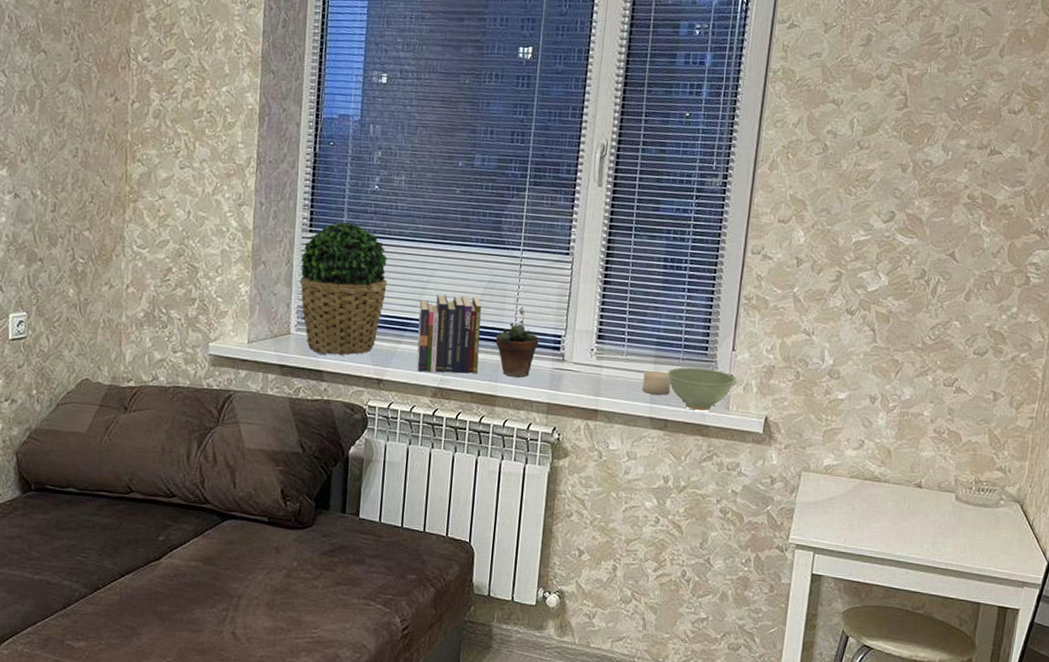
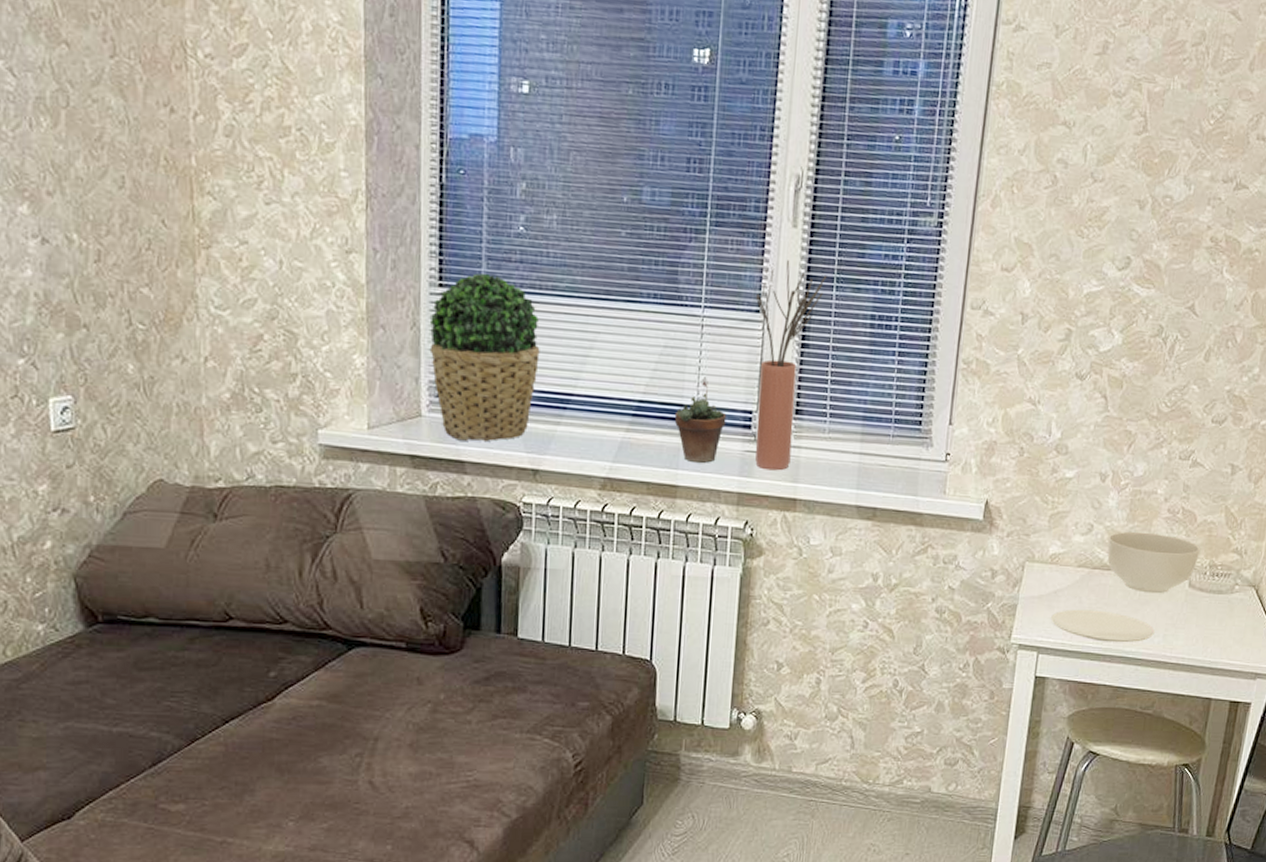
books: present [416,294,482,374] -> none [579,363,657,461]
vase: none [563,213,627,386] -> present [755,260,827,471]
candle: present [642,370,671,395] -> none [847,450,880,479]
bowl: present [667,367,736,411] -> none [875,445,953,497]
plate: none [826,515,924,548] -> present [1051,609,1155,643]
bowl: none [877,448,966,504] -> present [1107,531,1201,594]

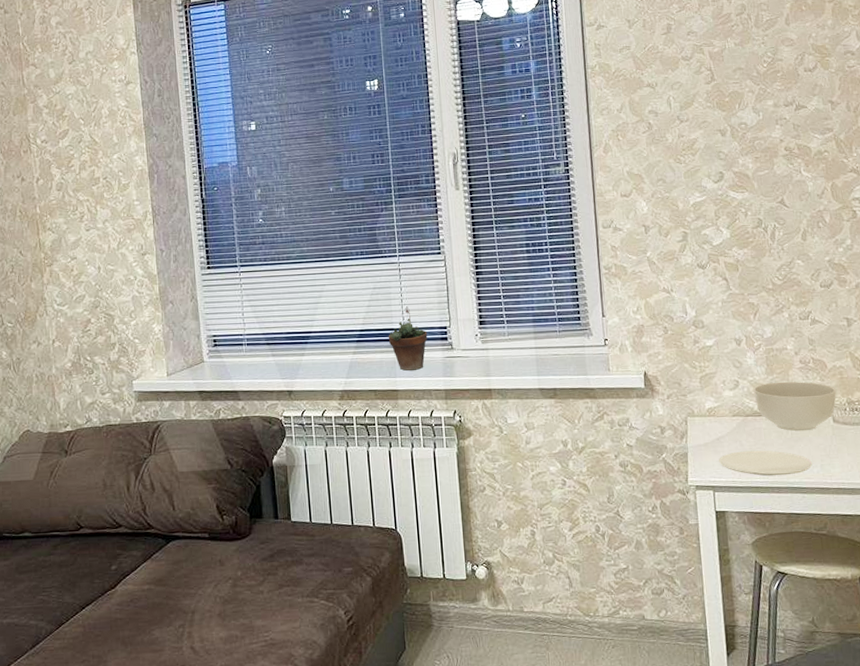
potted plant: present [429,273,540,442] -> none [203,255,284,376]
vase: present [755,260,827,471] -> none [435,214,488,370]

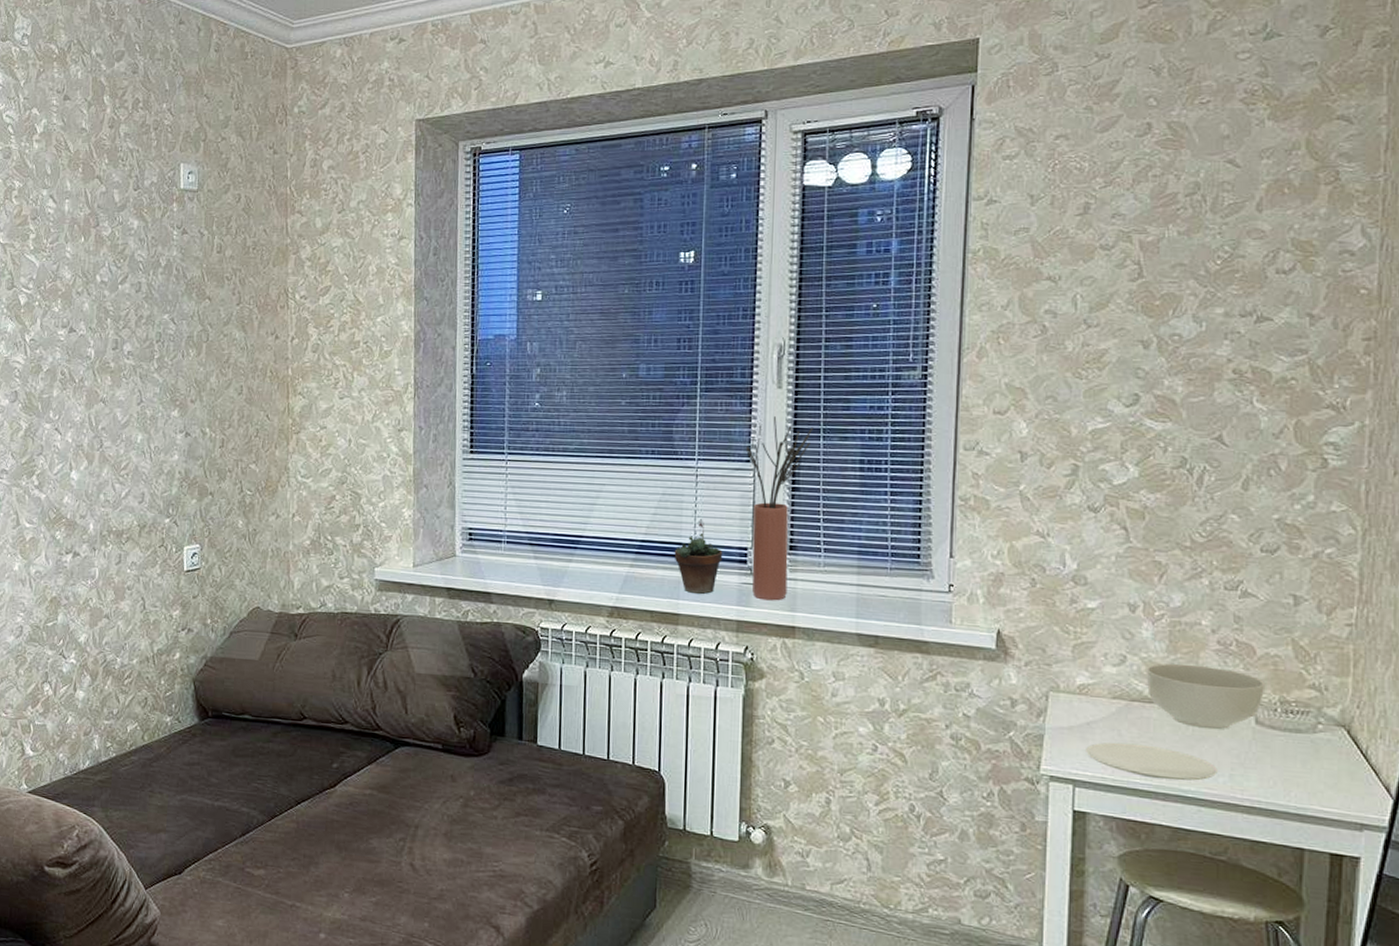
vase: none [435,214,488,370] -> present [745,416,814,601]

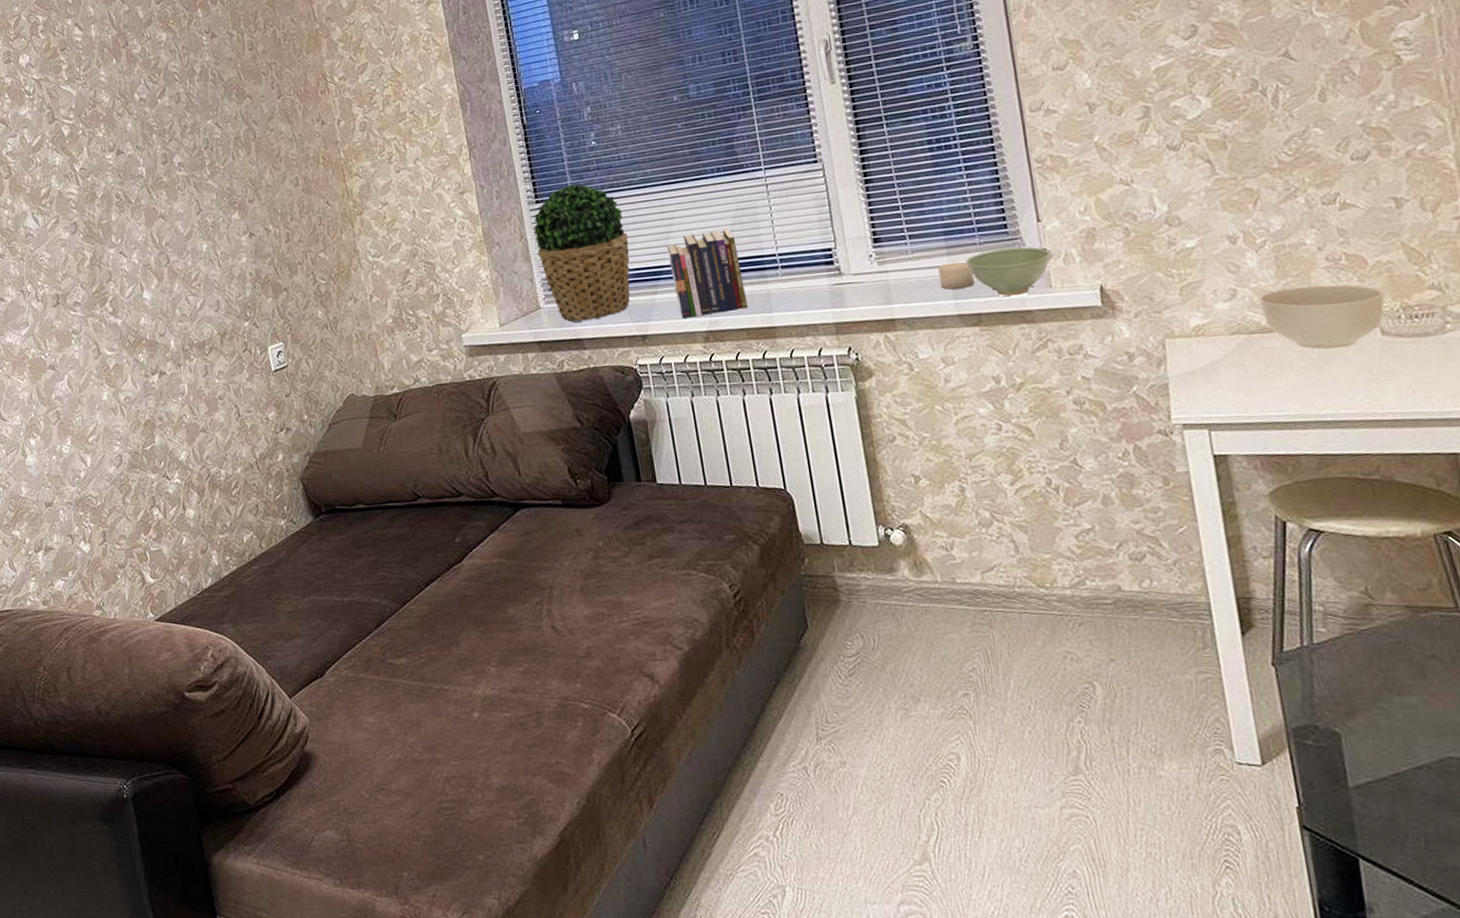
potted plant: none [462,441,554,577] -> present [532,184,631,323]
books: none [588,509,657,592] -> present [666,227,749,319]
succulent plant: present [674,519,723,594] -> none [758,227,809,304]
vase: present [745,416,814,601] -> none [810,112,880,298]
candle: none [845,582,879,609] -> present [937,261,975,290]
bowl: none [873,577,956,626] -> present [965,247,1051,297]
plate: present [1086,742,1218,781] -> none [1213,375,1353,409]

